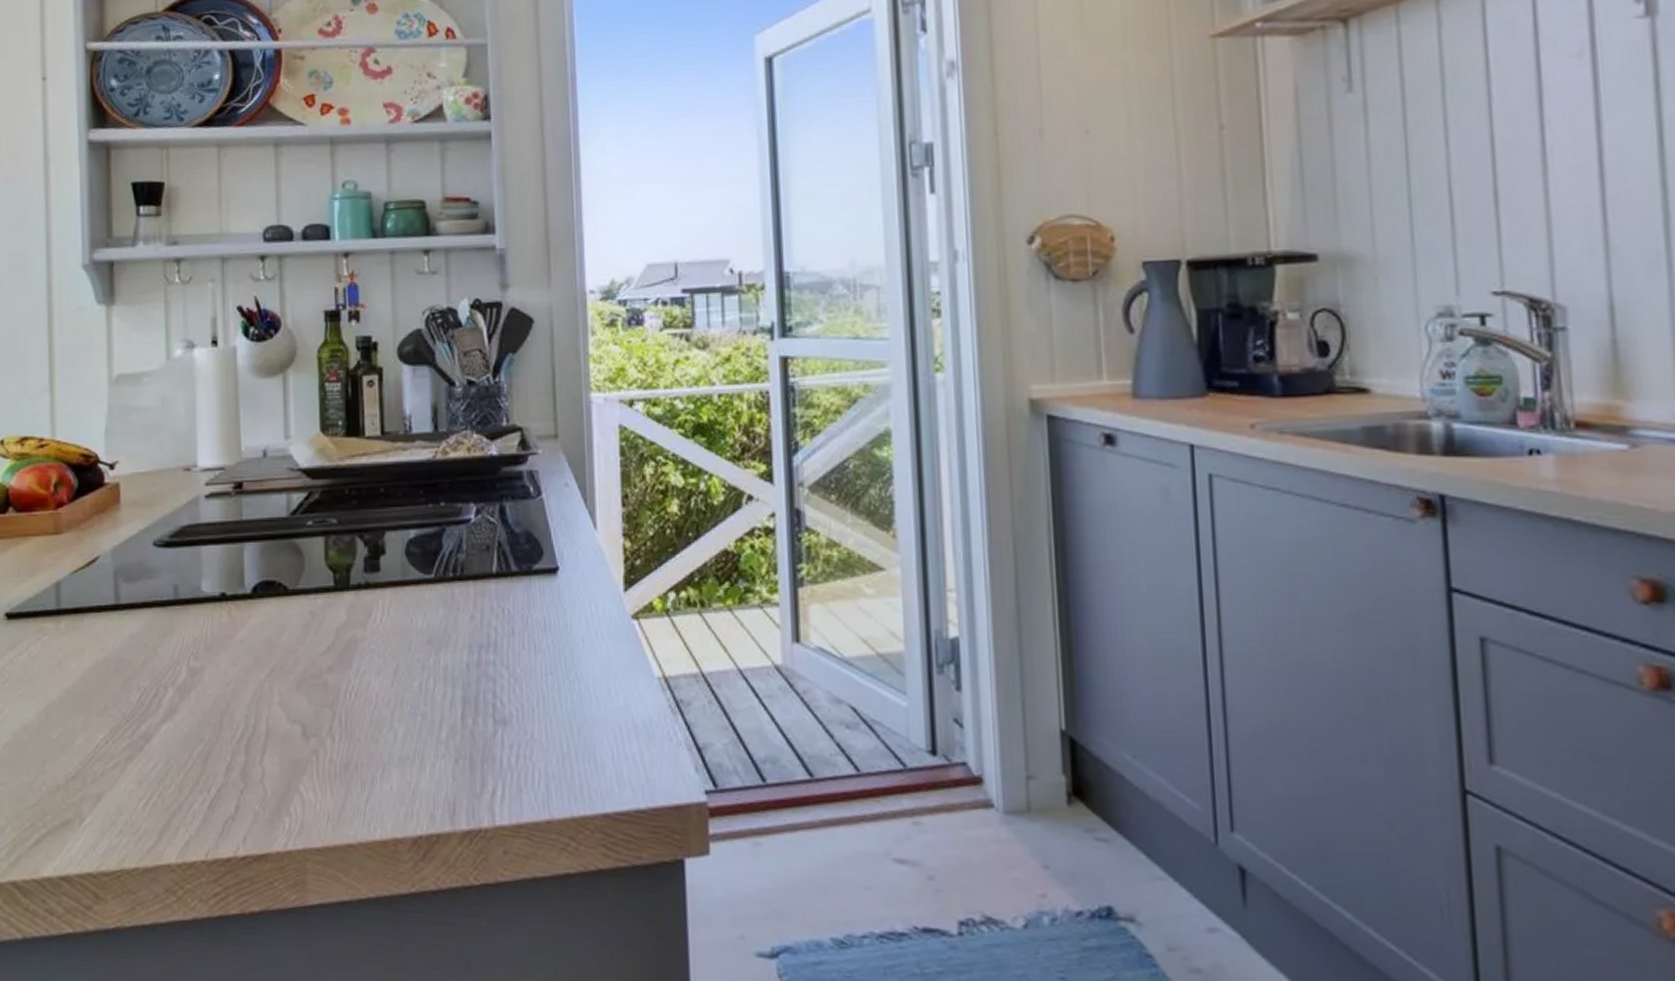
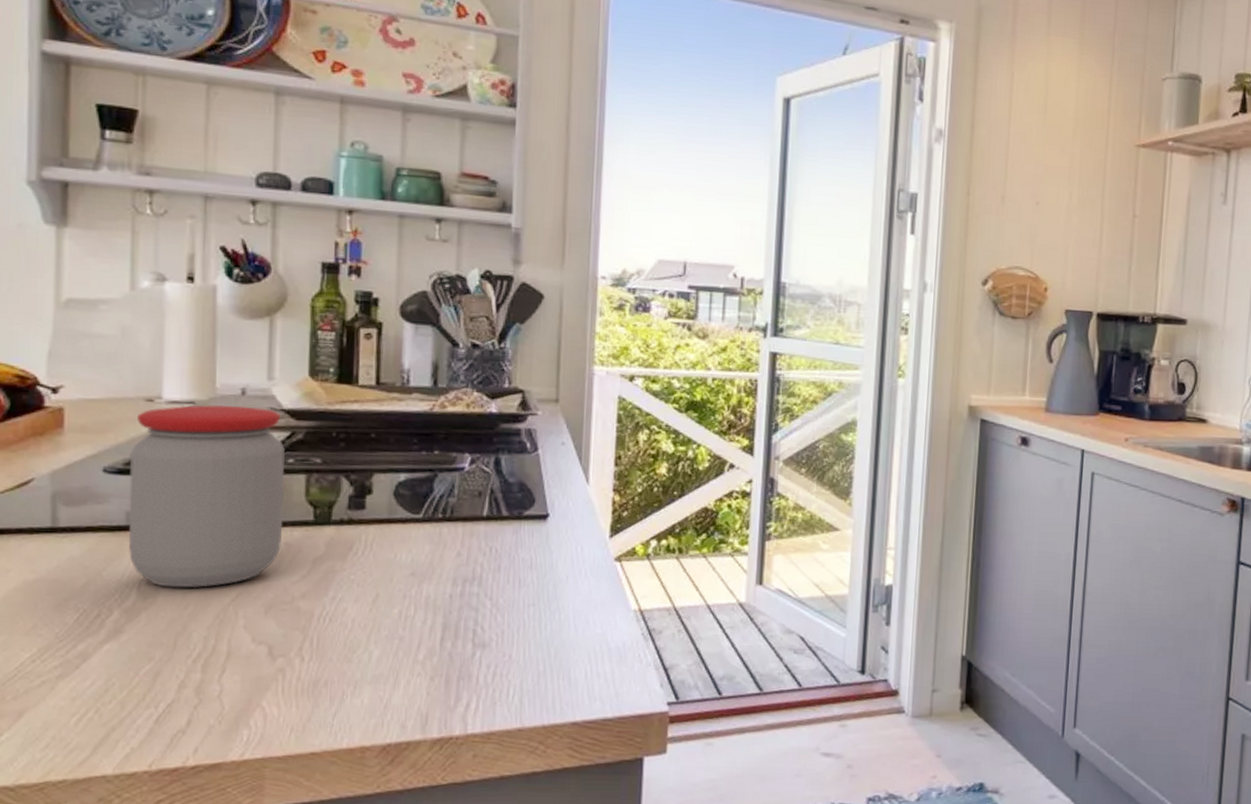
jar: none [173,468,307,664] -> present [129,404,286,588]

